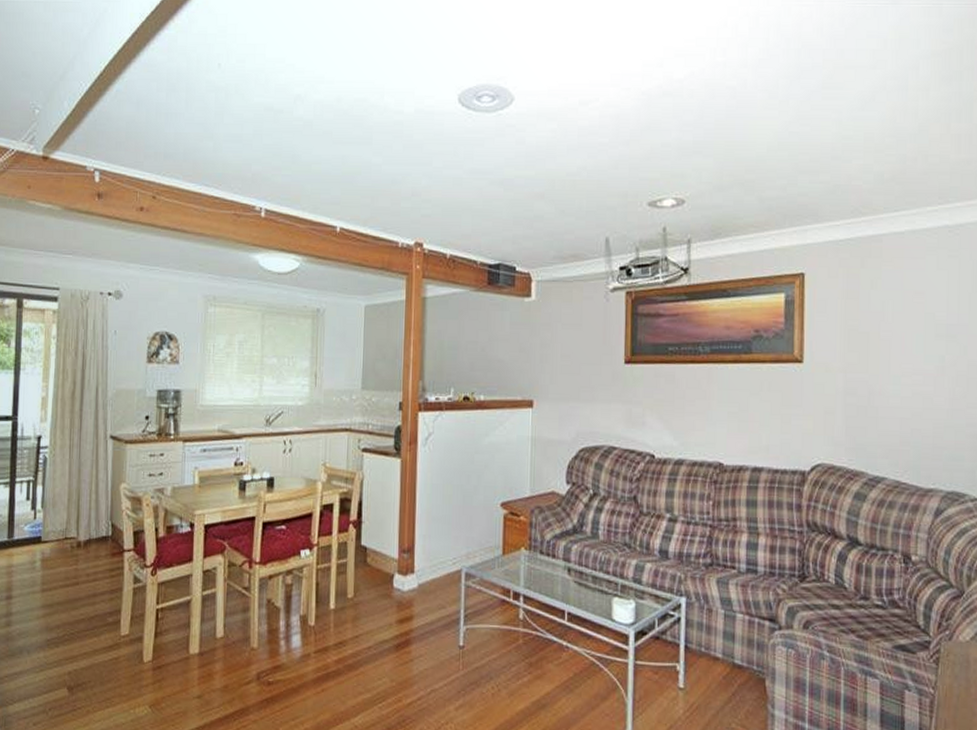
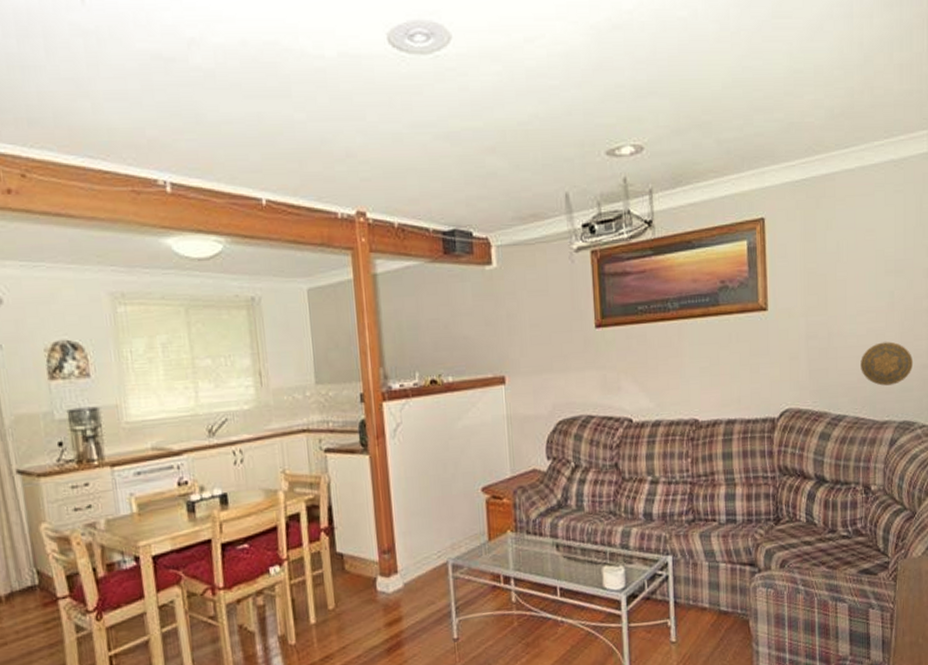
decorative plate: none [904,406,966,452] -> present [860,341,914,386]

